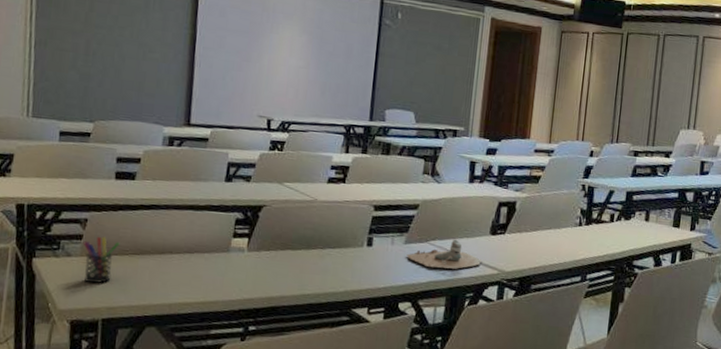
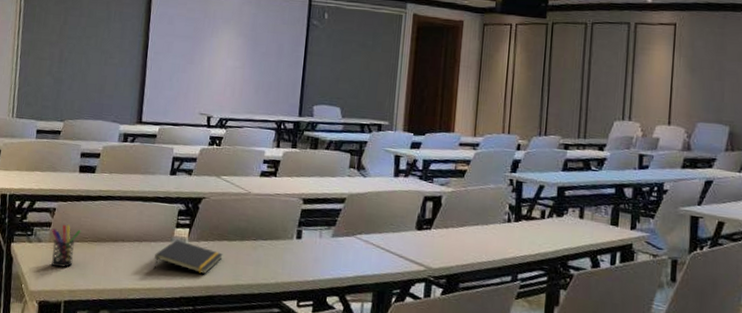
notepad: none [208,250,287,285] -> present [153,239,223,274]
shoe: present [406,239,482,269] -> none [334,233,409,264]

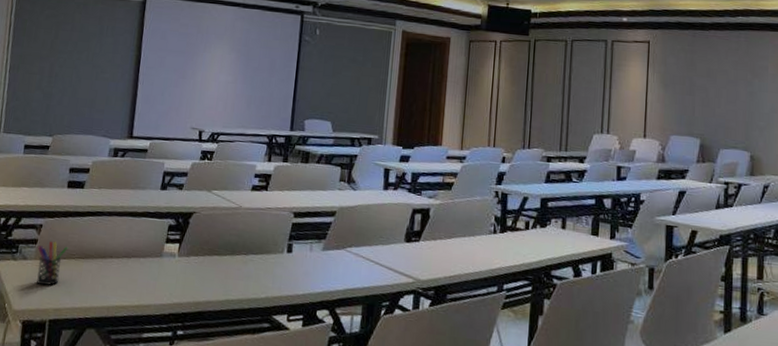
notepad: present [153,239,223,274] -> none [142,255,213,290]

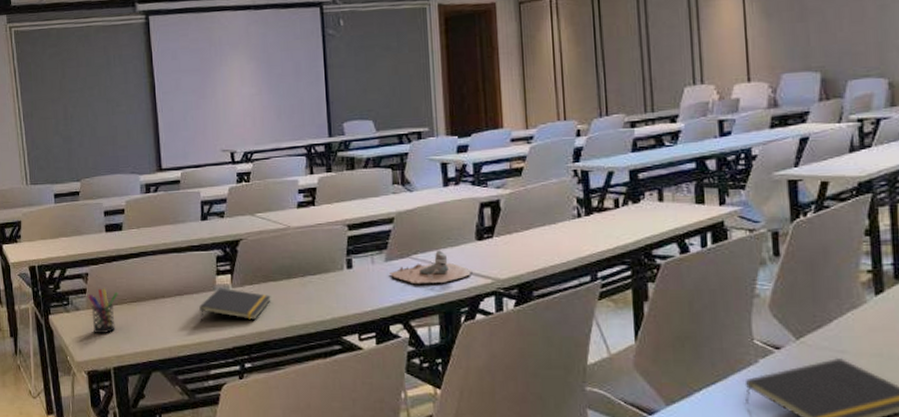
notepad: none [142,255,213,290] -> present [199,287,271,322]
shoe: none [324,246,398,277] -> present [389,250,473,285]

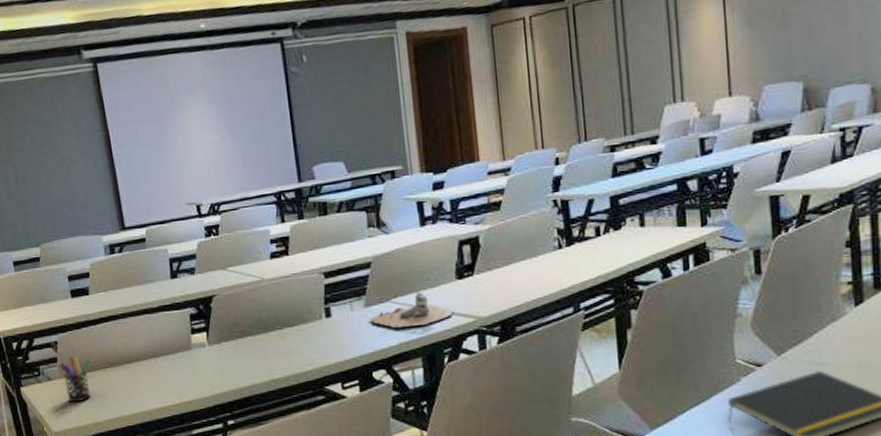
notepad: present [199,287,271,322] -> none [176,346,250,383]

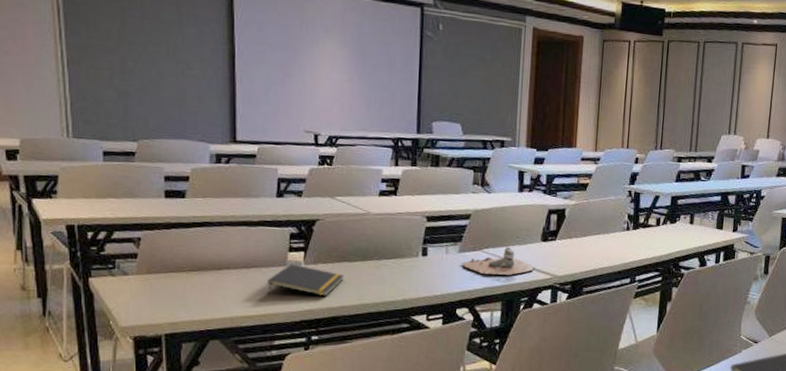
pen holder: present [58,355,91,403] -> none [138,254,176,301]
notepad: none [176,346,250,383] -> present [267,263,344,296]

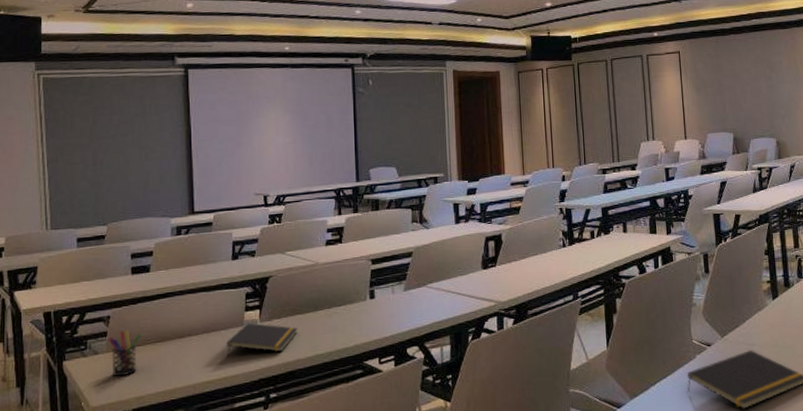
pen holder: none [138,254,176,301] -> present [108,330,142,377]
shoe: present [461,246,535,275] -> none [408,279,479,310]

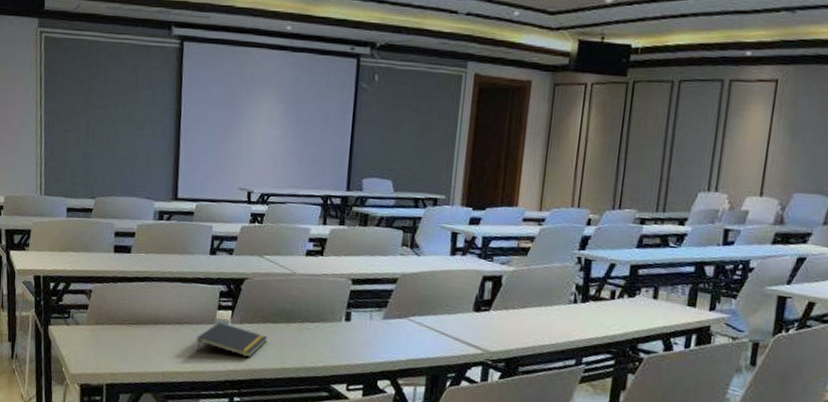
pen holder: present [108,330,142,377] -> none [88,306,119,351]

